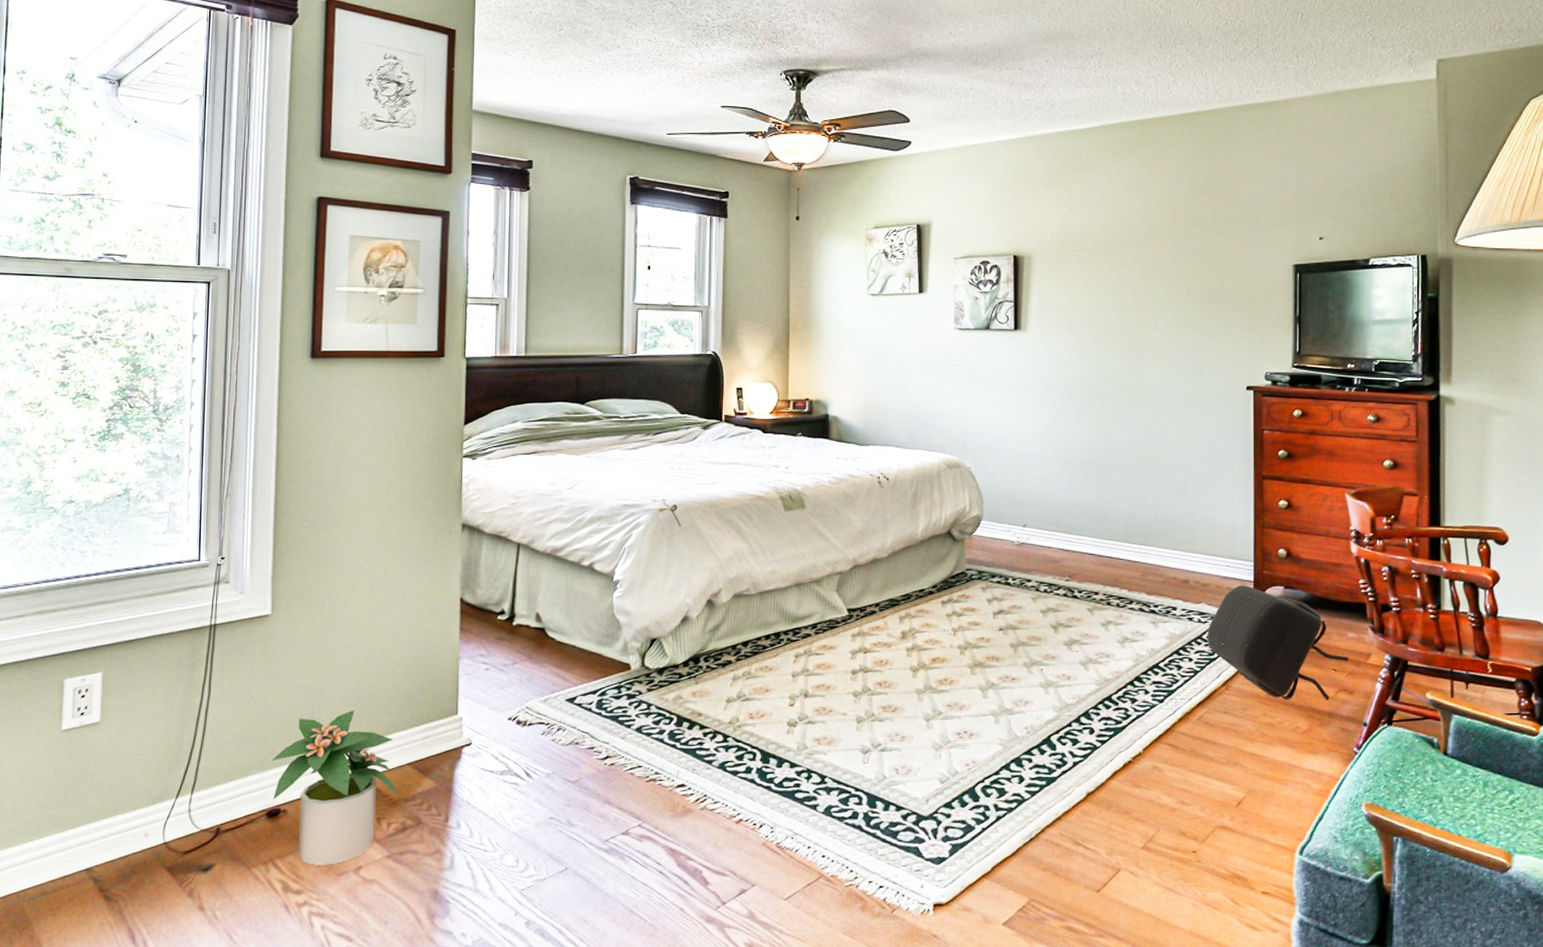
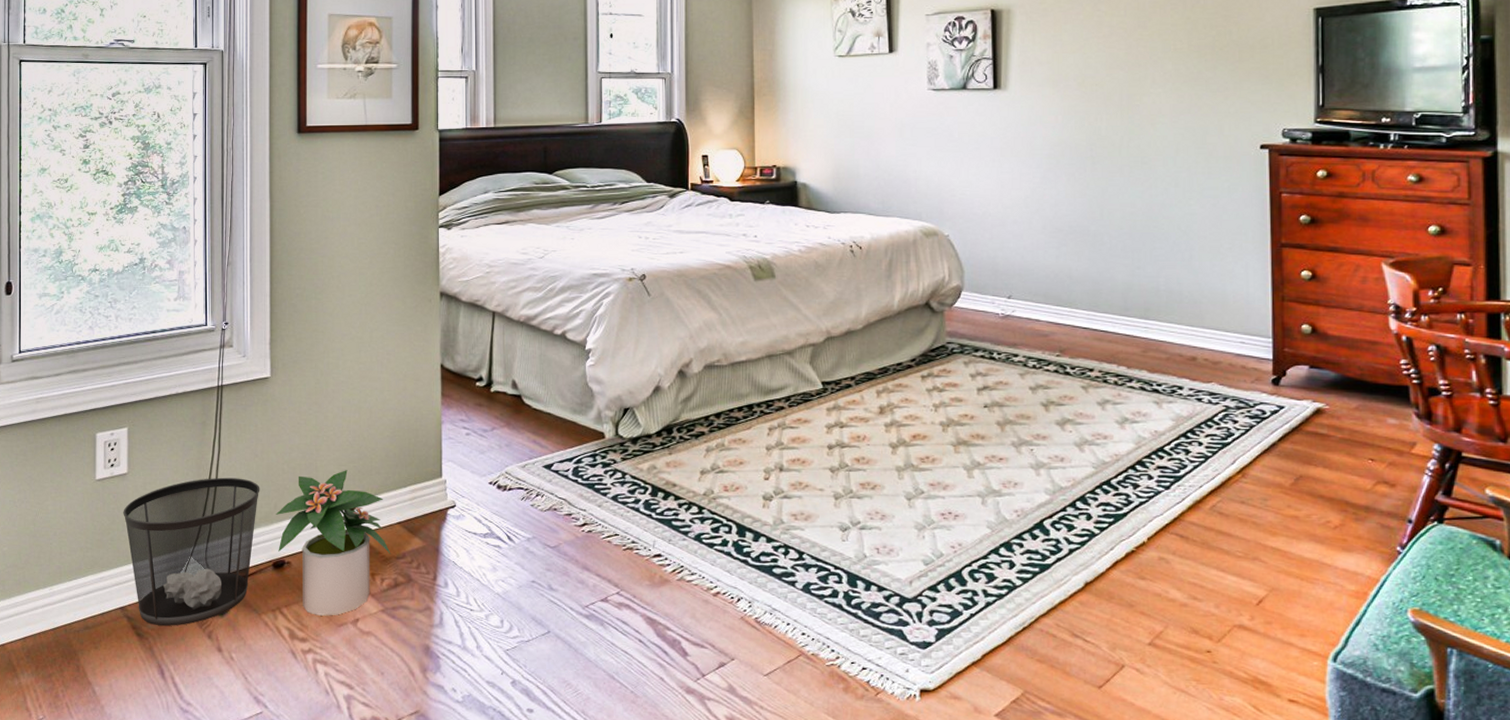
waste bin: none [93,723,255,886] -> present [123,477,260,626]
backpack: present [1207,585,1349,700] -> none [1219,363,1389,493]

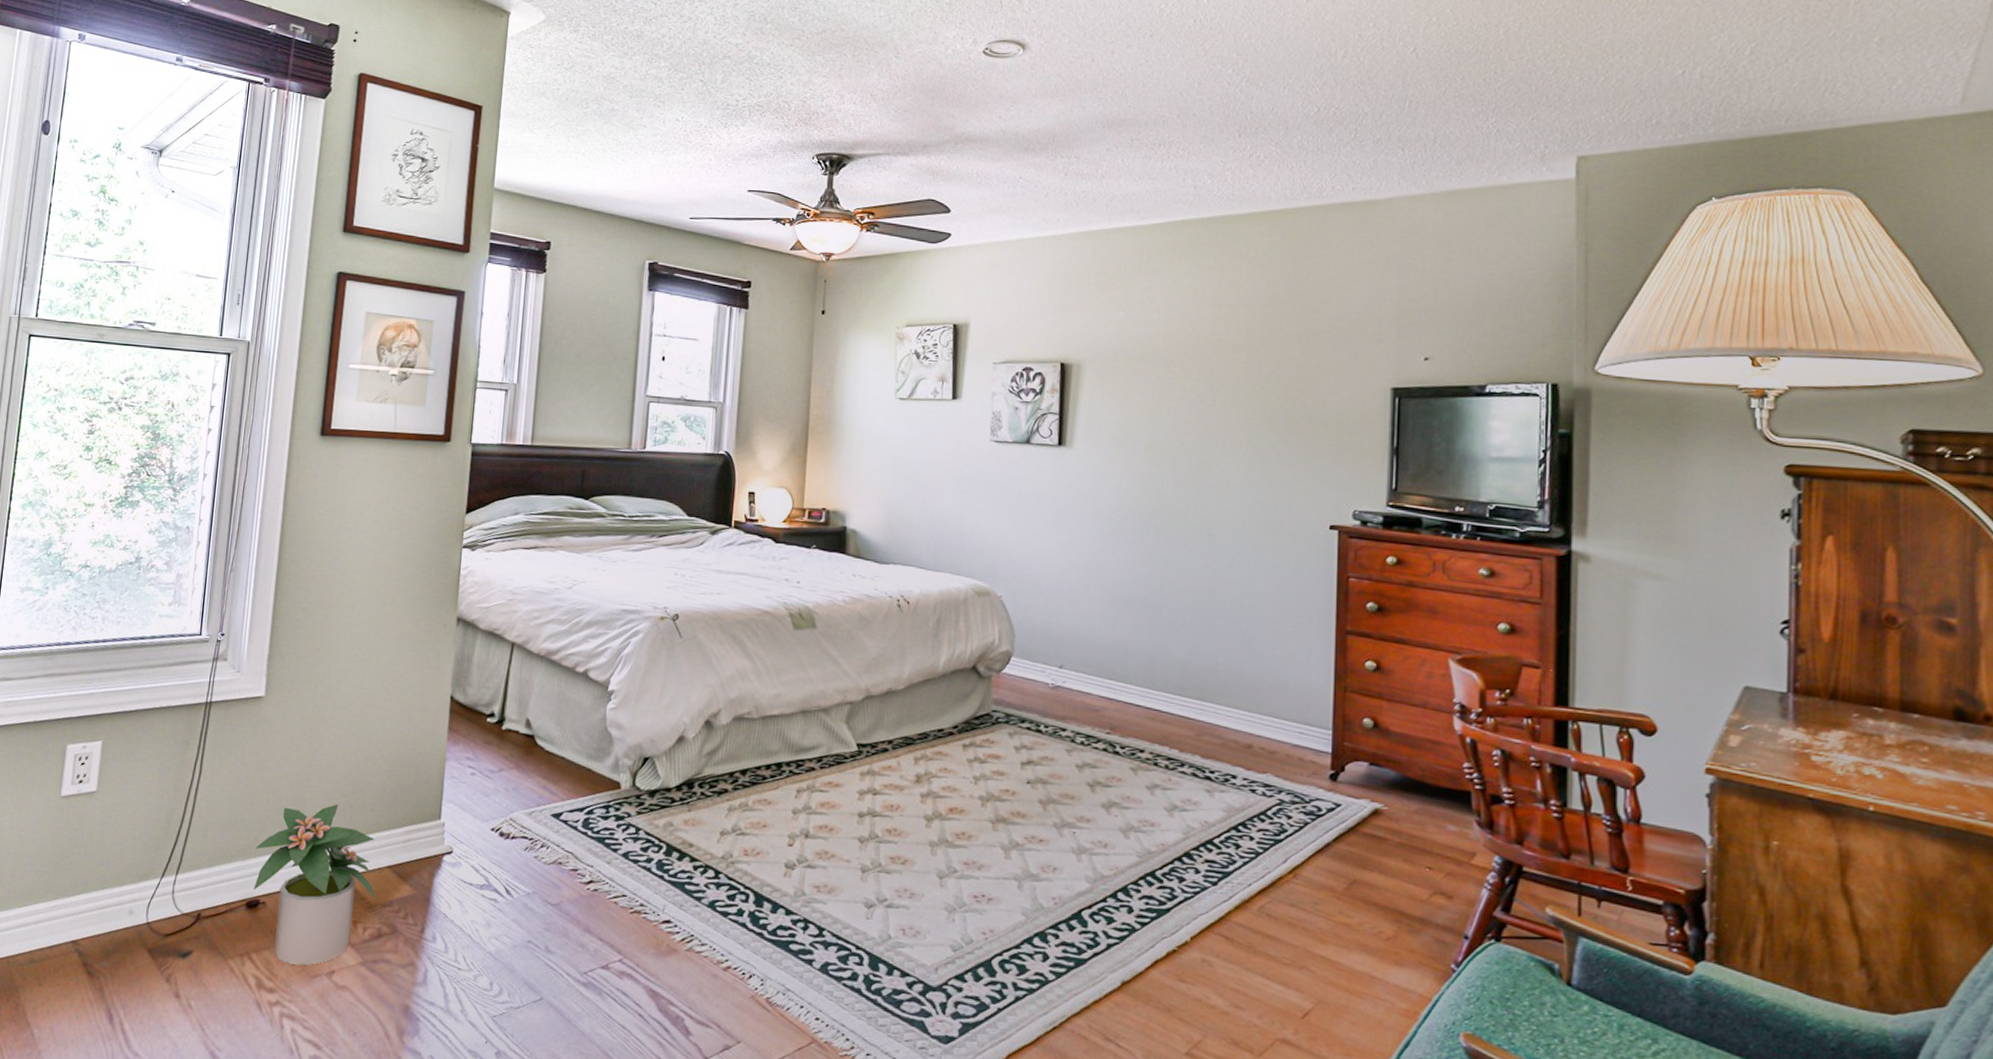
waste bin: present [123,477,260,626] -> none [87,803,241,966]

